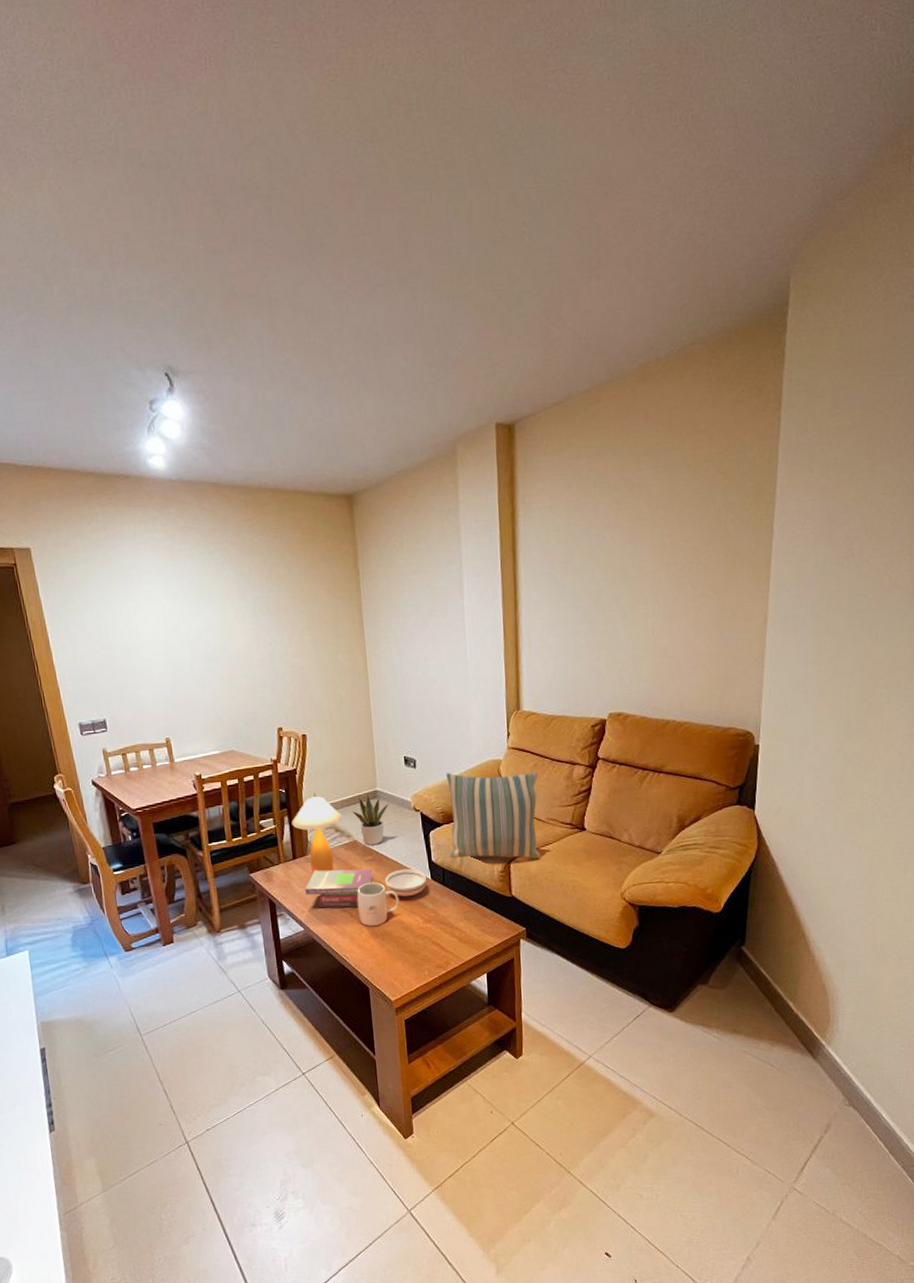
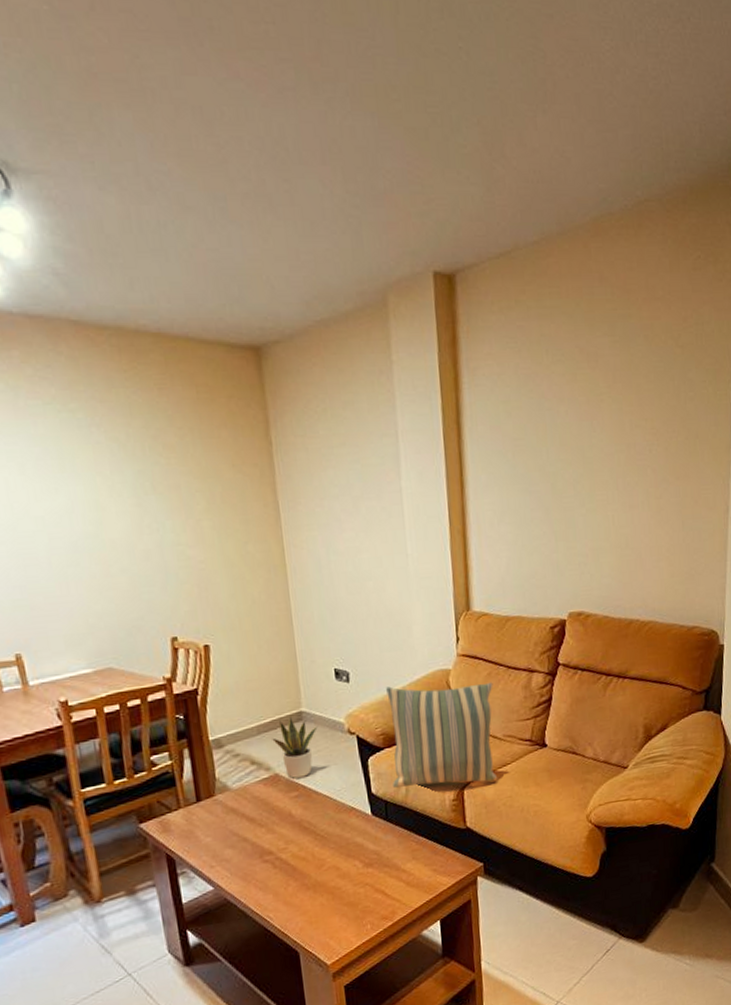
table lamp: present [291,792,343,874] -> none [193,716,260,819]
books: present [305,869,374,908] -> none [214,807,302,861]
mug: present [356,882,400,926] -> none [280,822,334,878]
bowl: present [385,868,427,897] -> none [315,803,367,839]

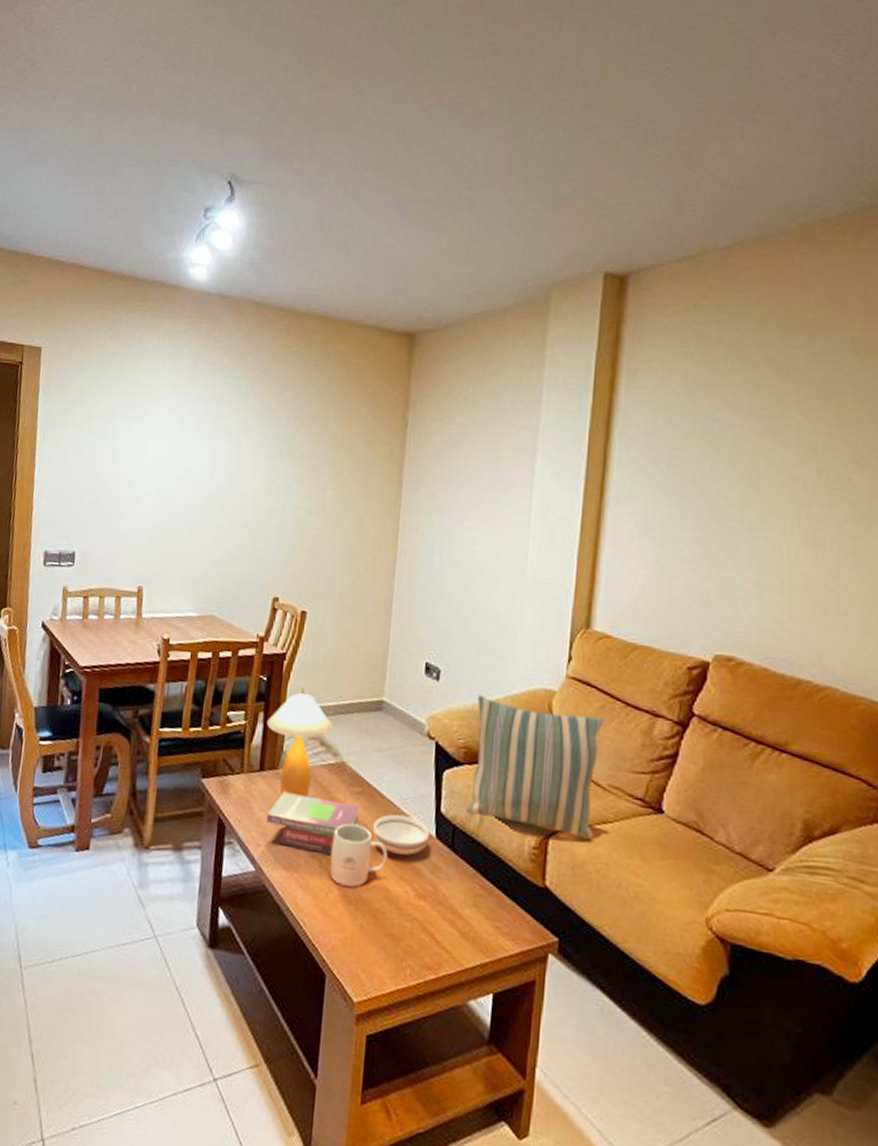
table lamp: none [193,716,260,819] -> present [267,687,334,797]
books: none [214,807,302,861] -> present [267,792,361,856]
potted plant: present [272,716,318,778] -> none [347,703,396,774]
mug: none [280,822,334,878] -> present [329,823,388,887]
bowl: none [315,803,367,839] -> present [373,814,430,856]

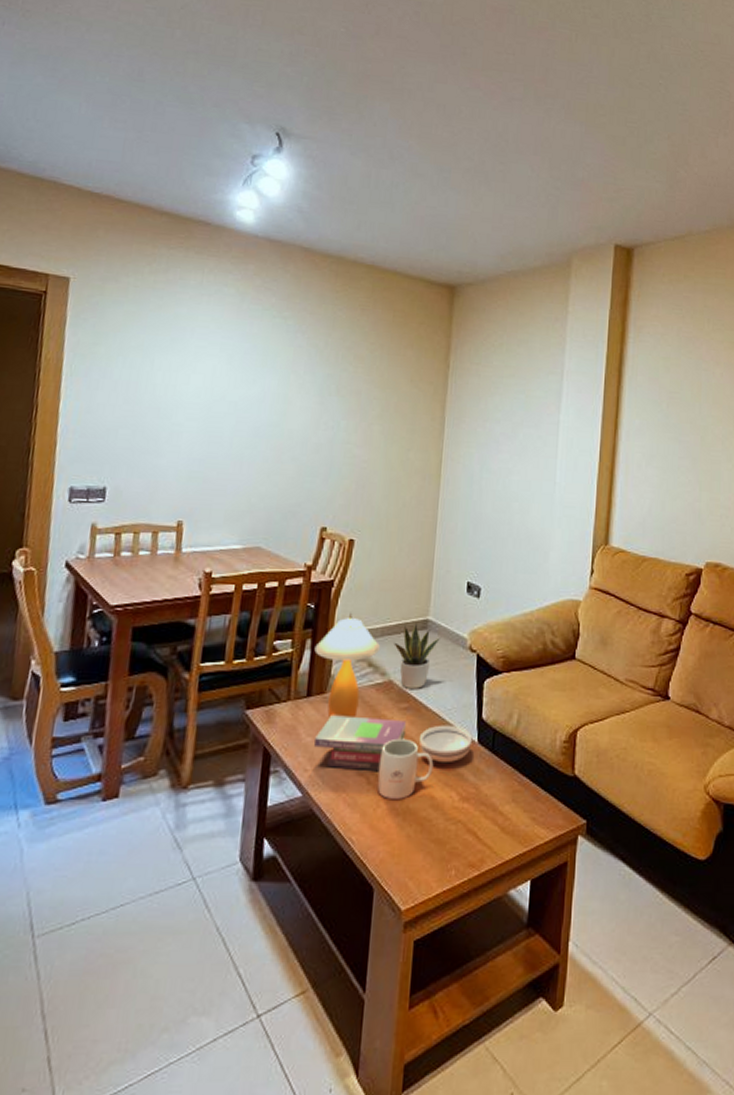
potted plant: none [347,703,396,774] -> present [394,622,440,689]
pillow: present [464,695,605,840] -> none [503,608,622,729]

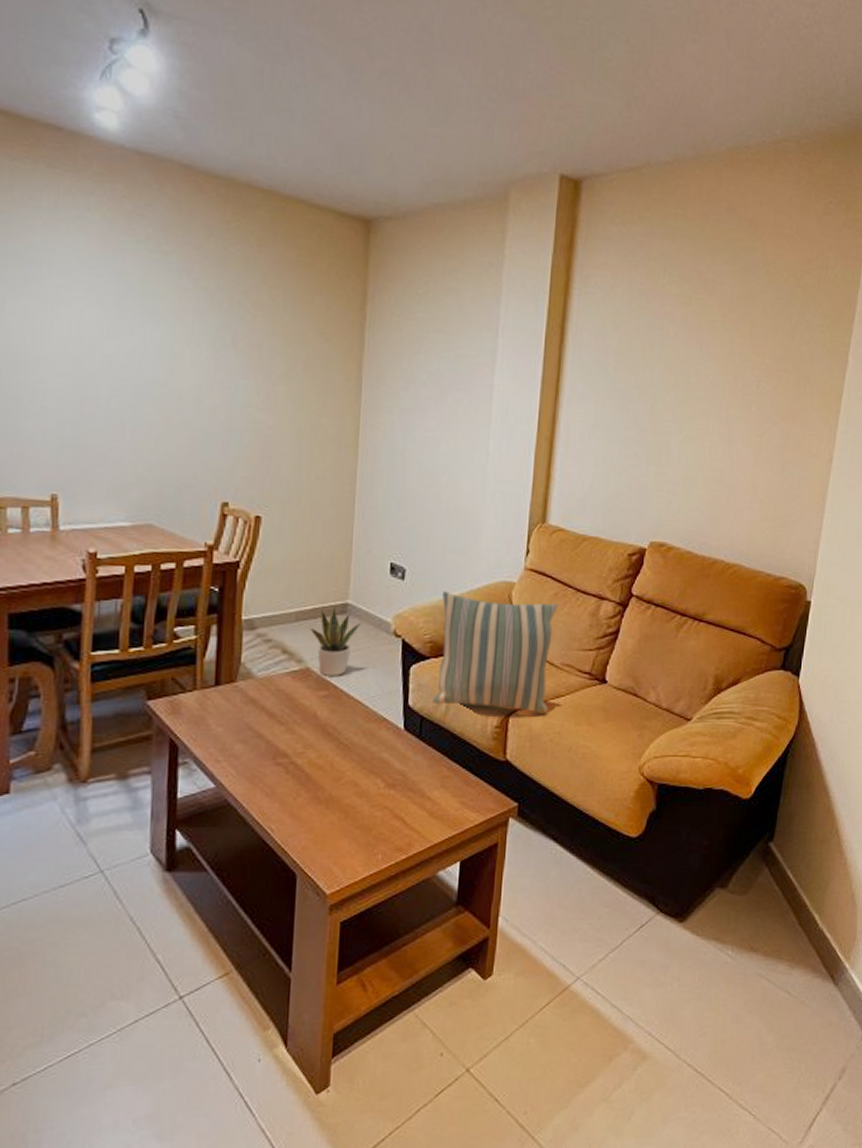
table lamp: present [314,612,381,720] -> none [221,595,296,709]
books: present [314,715,407,772] -> none [226,704,327,761]
mug: present [377,738,434,799] -> none [296,727,357,788]
bowl: present [419,725,473,764] -> none [341,712,399,751]
pillow: none [503,608,622,729] -> present [431,591,559,714]

